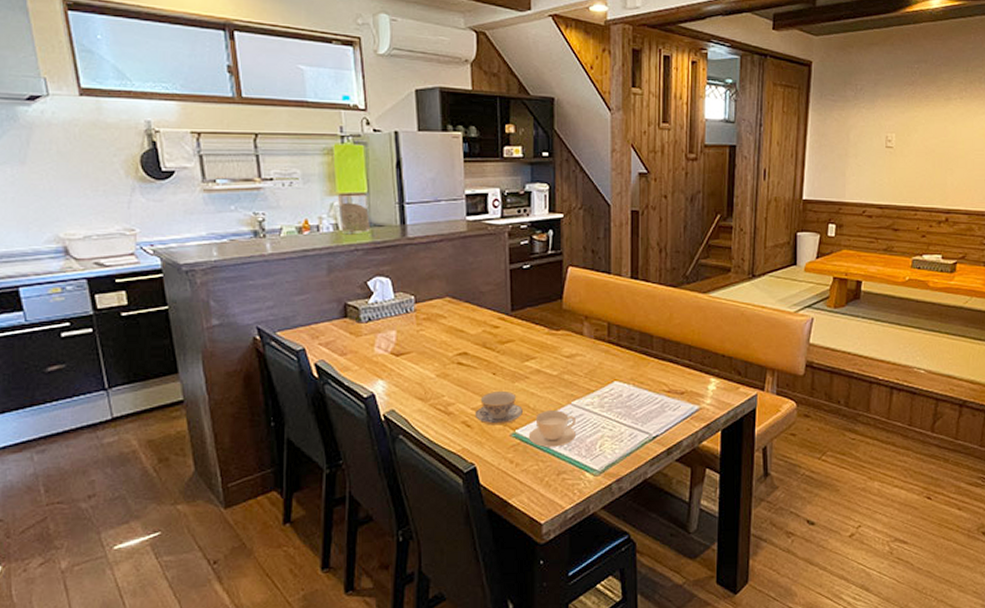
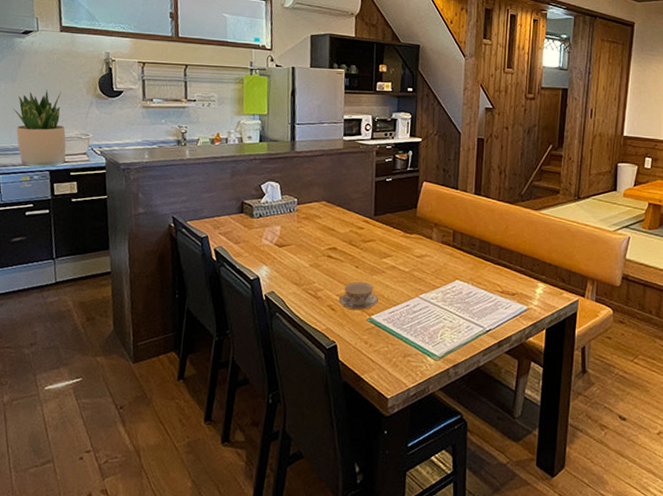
planter: none [25,173,107,275] -> present [12,89,67,167]
jar: present [337,193,371,235] -> none [243,113,268,148]
teacup: present [528,410,576,447] -> none [381,301,422,333]

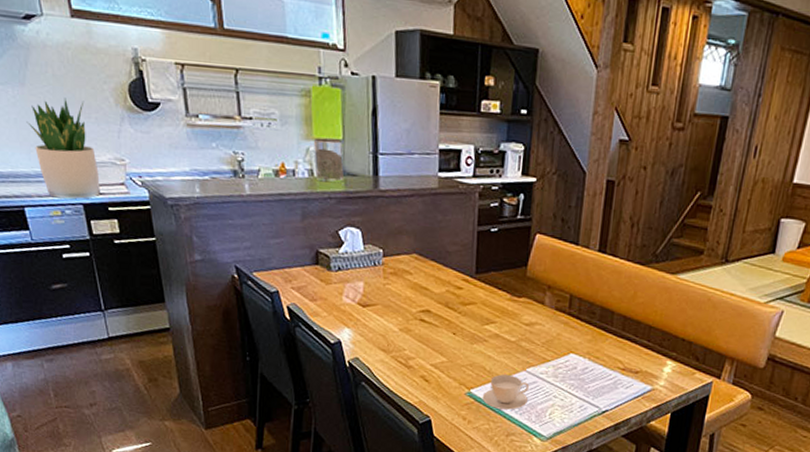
jar: none [243,113,268,148] -> present [313,137,345,183]
teacup: present [338,281,378,311] -> none [433,350,479,384]
teacup: none [381,301,422,333] -> present [482,374,529,410]

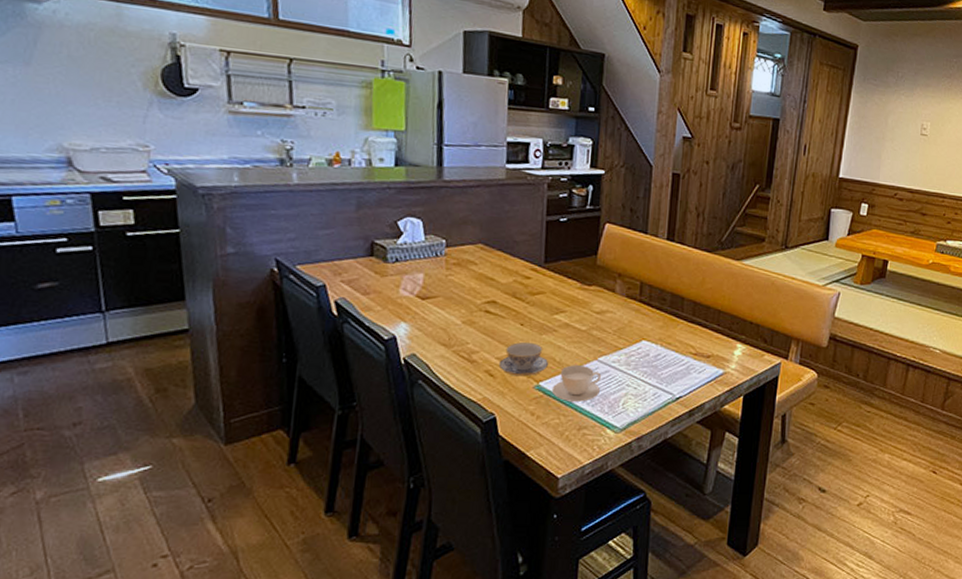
planter: present [26,97,100,200] -> none [27,79,116,188]
jar: present [313,137,345,183] -> none [372,128,406,174]
teacup: none [433,350,479,384] -> present [498,341,548,377]

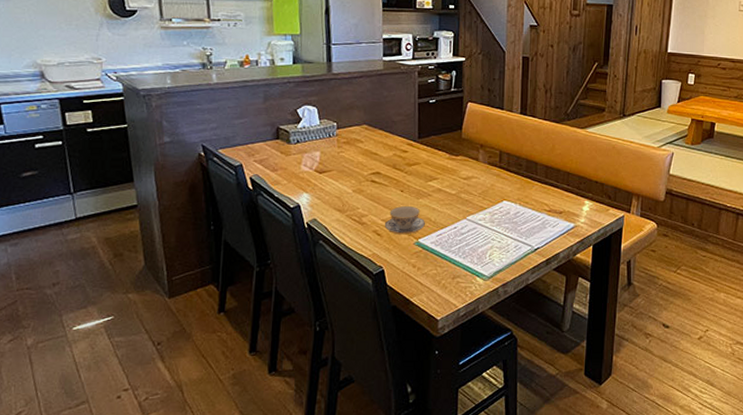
teacup: present [551,365,601,402] -> none [429,224,470,255]

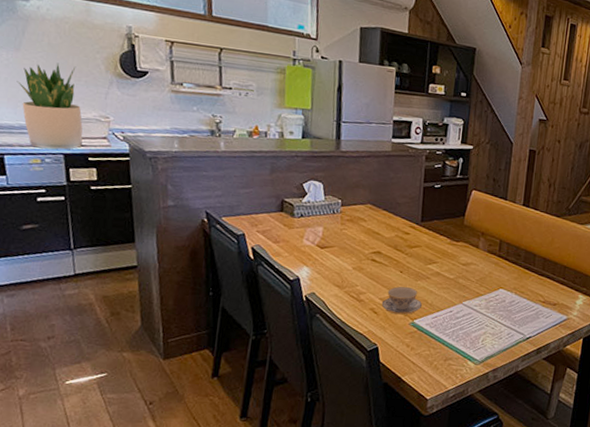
planter: none [9,9,77,95] -> present [16,62,83,150]

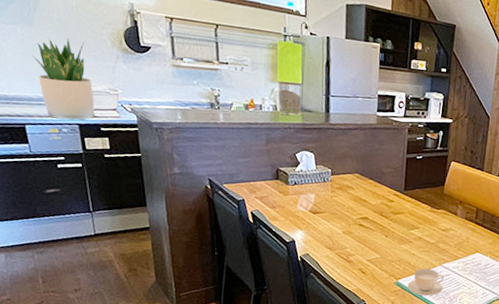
jar: none [284,106,311,144] -> present [277,81,302,117]
teacup: present [381,286,422,315] -> none [368,249,405,275]
teacup: none [424,307,465,338] -> present [407,268,444,296]

